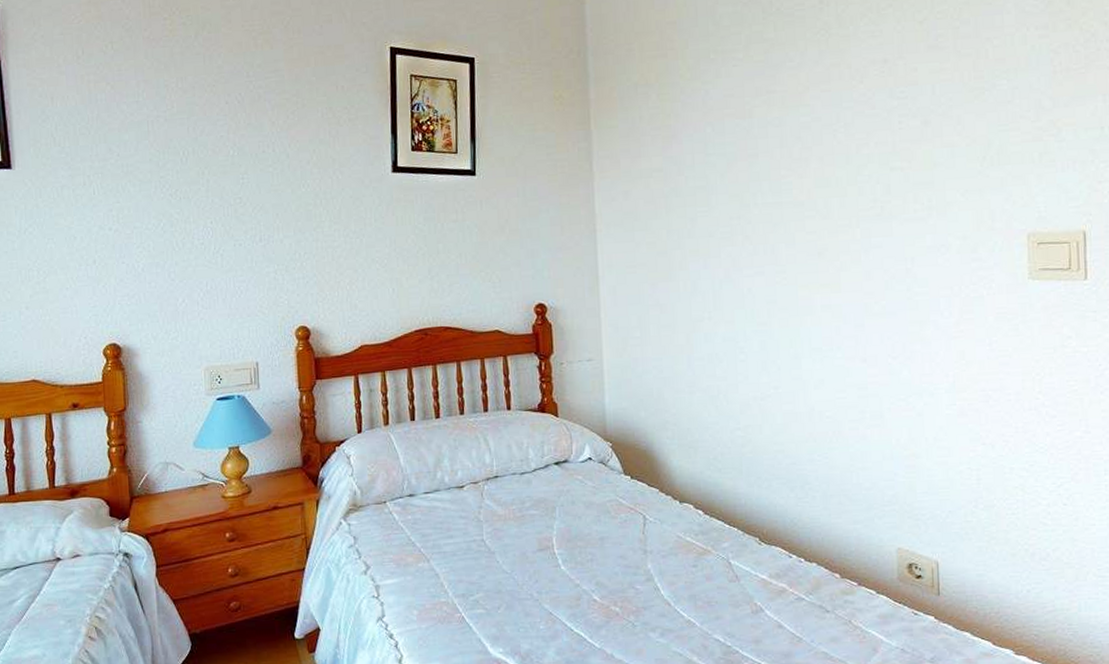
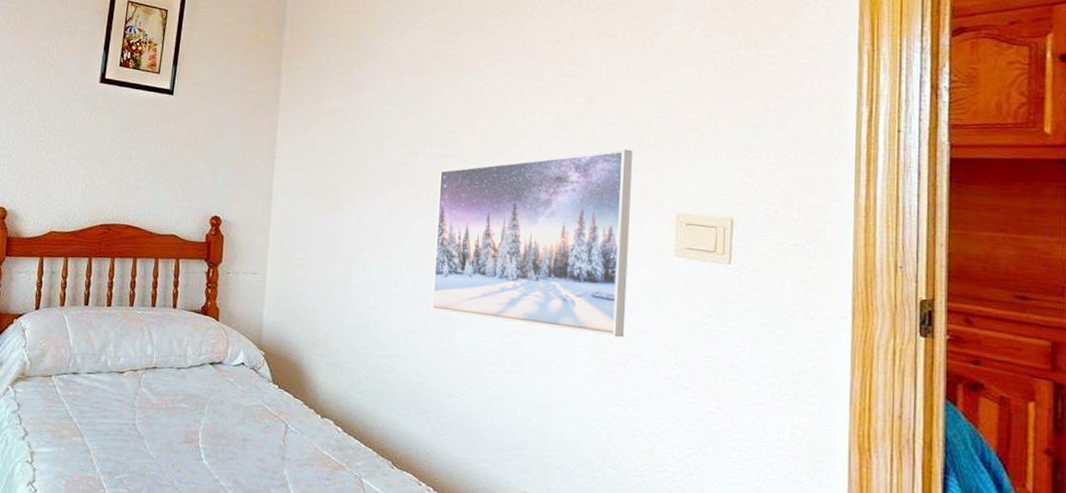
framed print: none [774,170,985,374] -> present [431,149,634,338]

